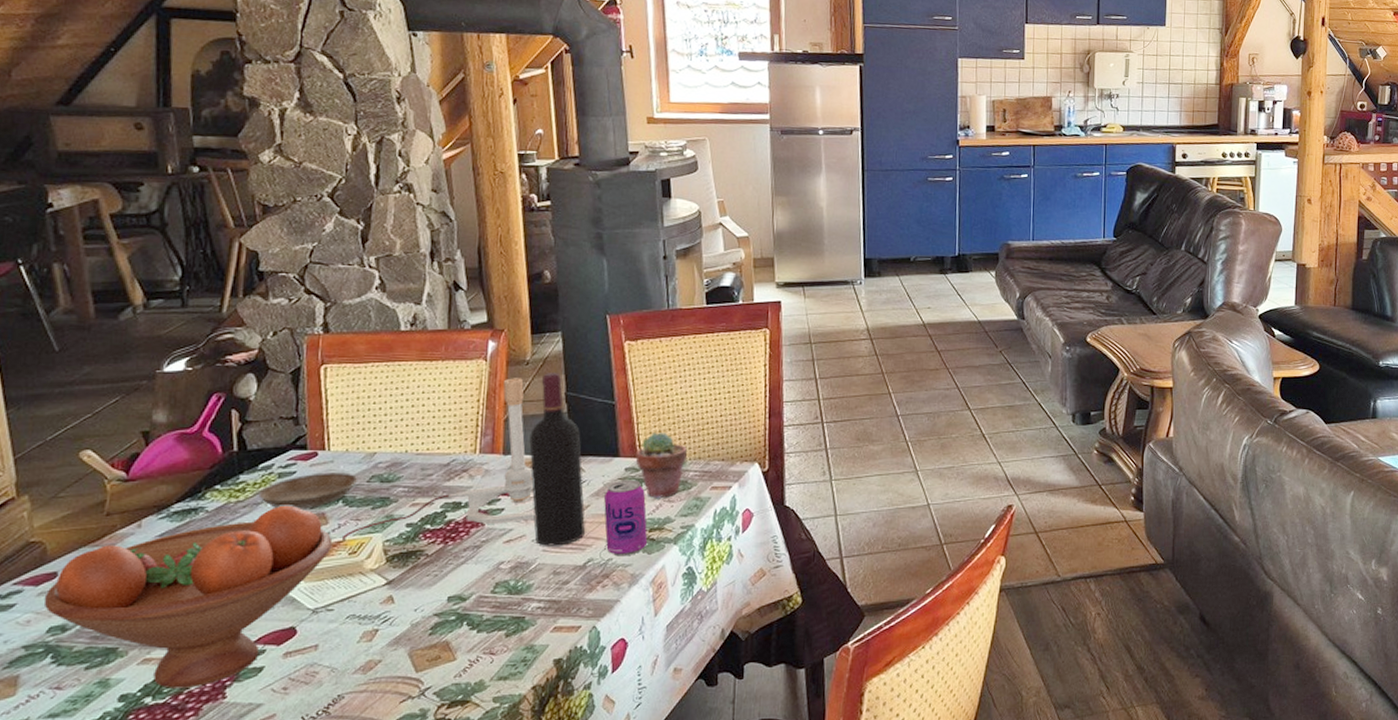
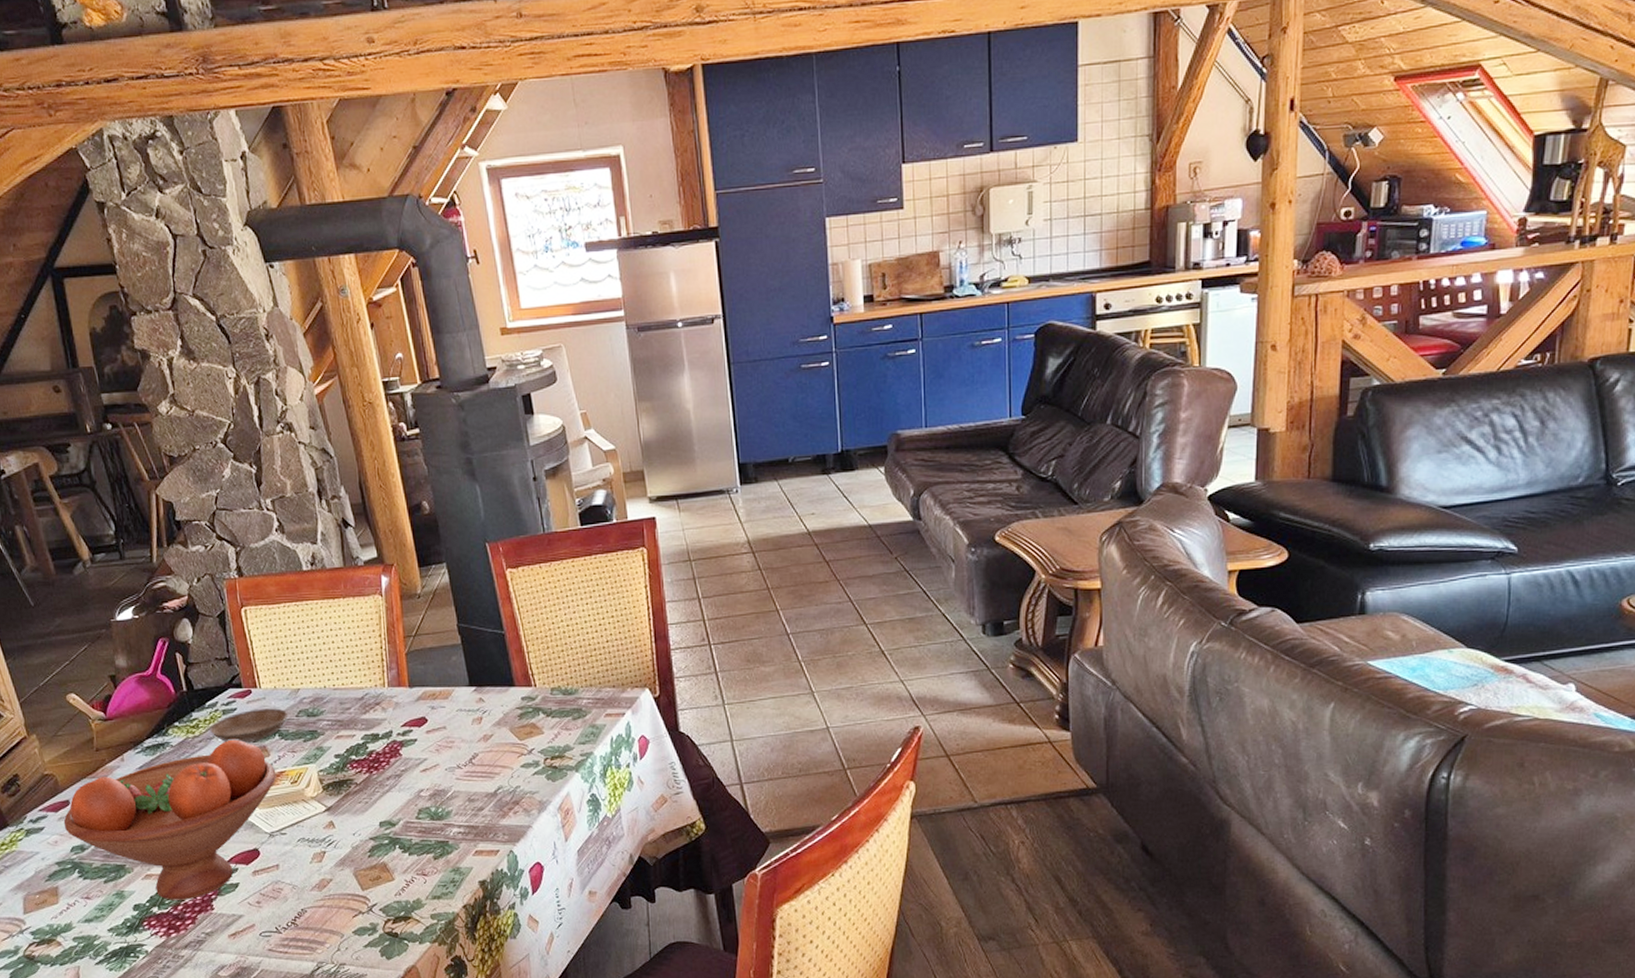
lamp base: present [341,378,536,541] -> none [283,611,446,772]
wine bottle: present [529,373,585,546] -> none [430,605,492,775]
beverage can: present [604,480,648,557] -> none [505,709,551,784]
potted succulent: present [635,433,687,499] -> none [529,661,578,727]

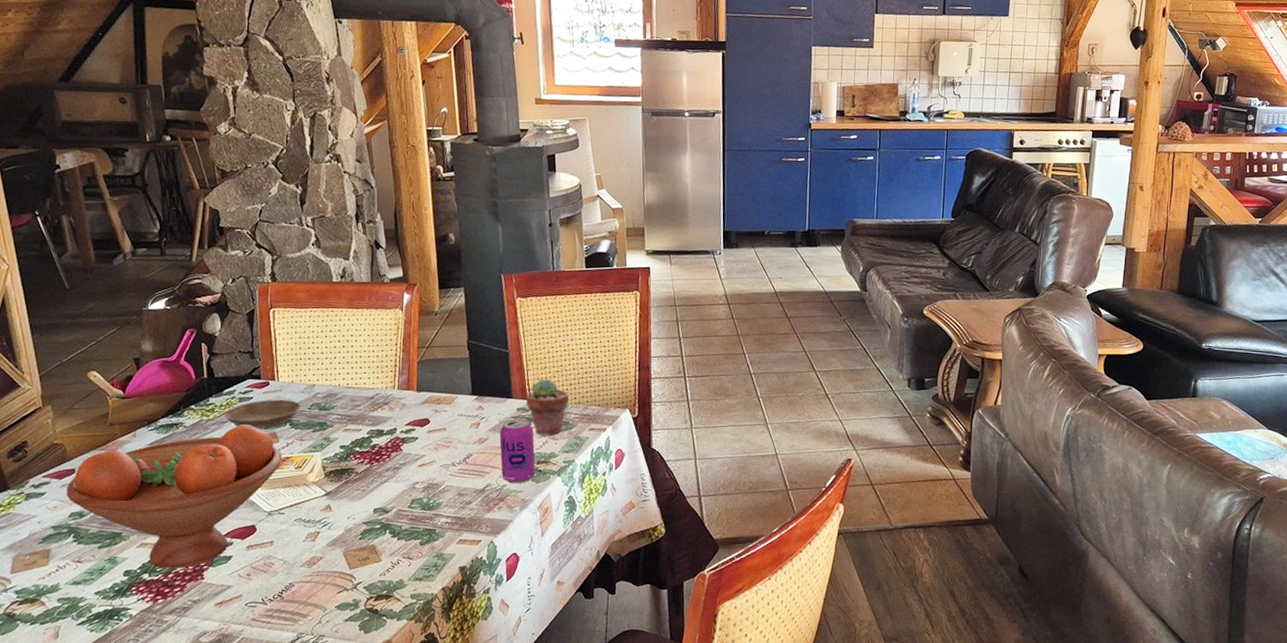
beverage can: none [505,709,551,784] -> present [499,418,536,484]
potted succulent: none [529,661,578,727] -> present [525,379,569,436]

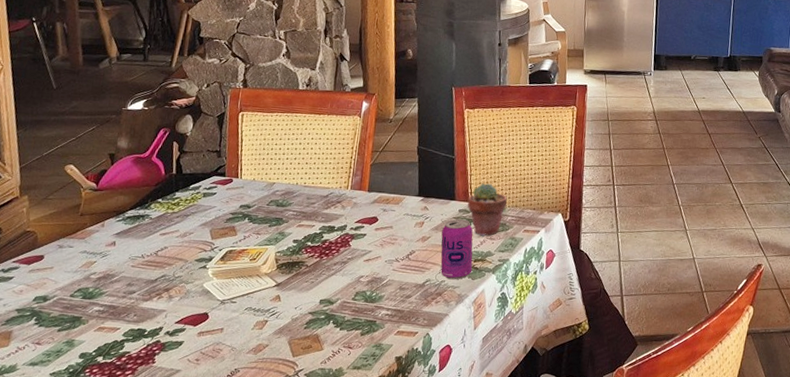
fruit bowl: present [66,424,283,569] -> none [32,218,239,353]
saucer: present [224,399,302,429] -> none [188,195,261,222]

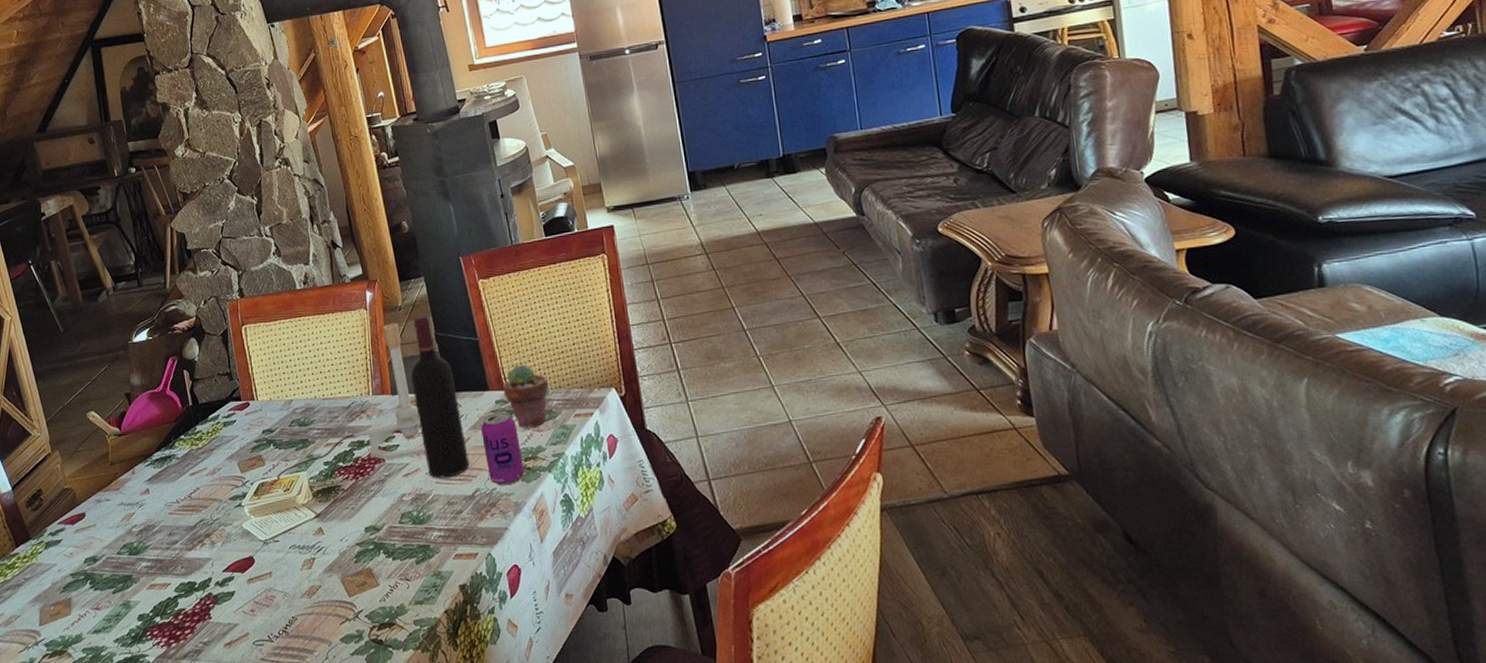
lamp base: none [245,132,390,250] -> present [276,323,426,480]
wine bottle: none [387,130,427,267] -> present [411,315,469,478]

